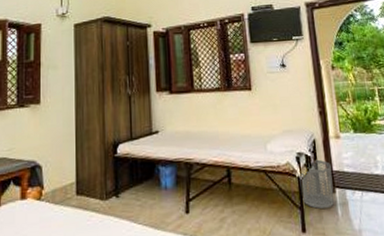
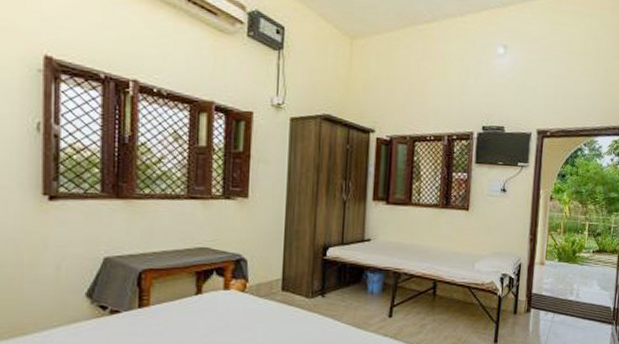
waste bin: present [299,159,334,210] -> none [499,282,531,325]

